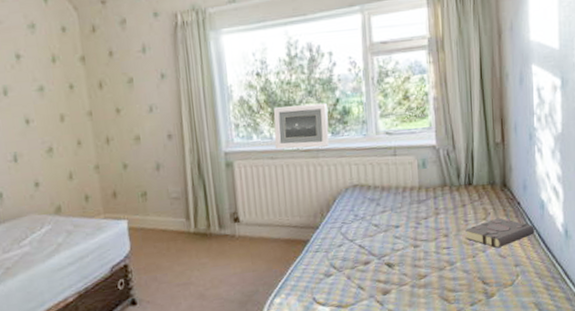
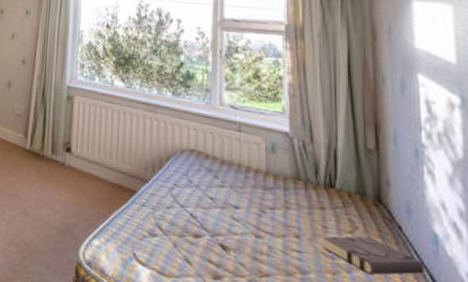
picture frame: present [273,103,329,150] -> none [114,57,170,106]

